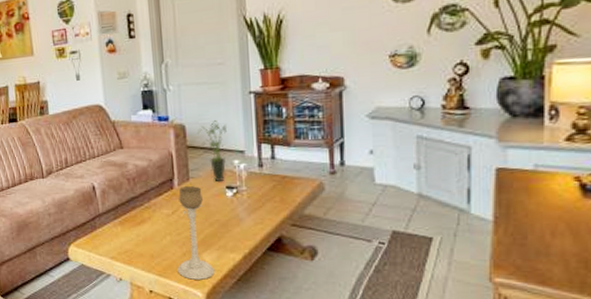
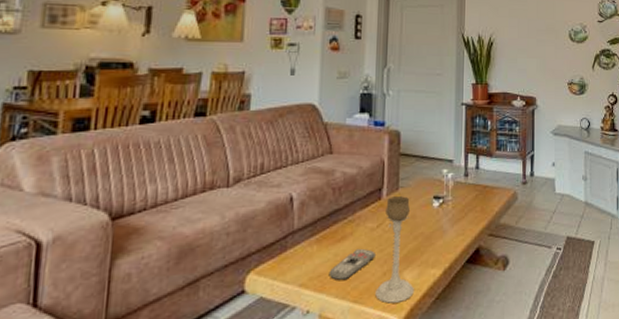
remote control: none [133,231,174,257] -> present [328,248,375,281]
potted plant: present [198,120,227,181] -> none [412,129,439,191]

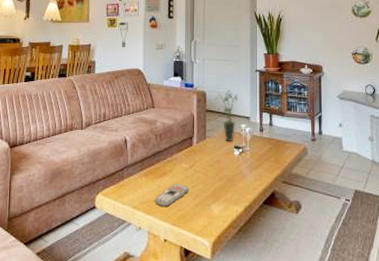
candle holder: present [375,195,414,303] -> none [190,143,220,230]
potted plant: none [412,129,439,191] -> present [215,91,237,141]

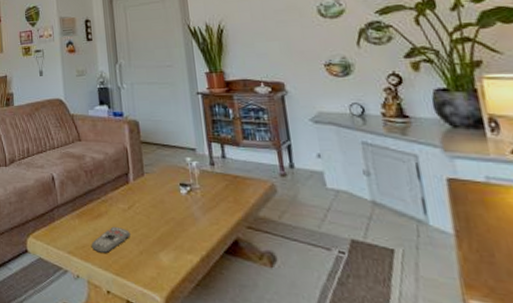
potted plant: present [215,91,237,141] -> none [150,118,179,178]

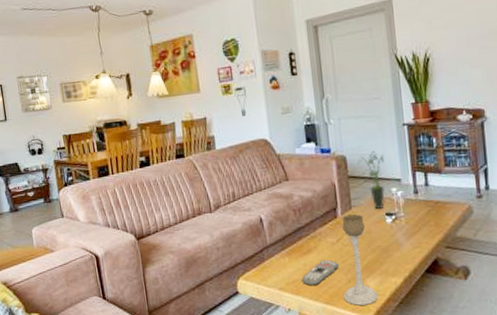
candle holder: none [133,180,173,282] -> present [341,213,378,306]
potted plant: none [150,118,179,178] -> present [358,151,385,209]

